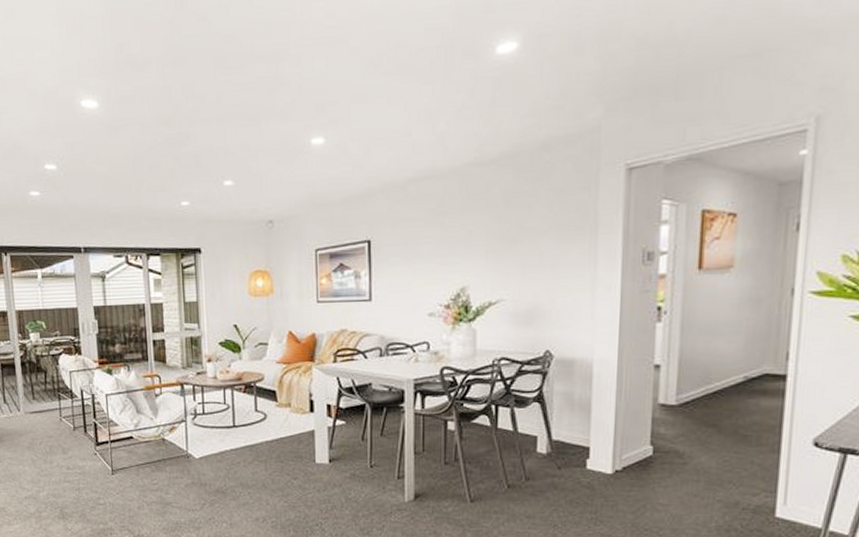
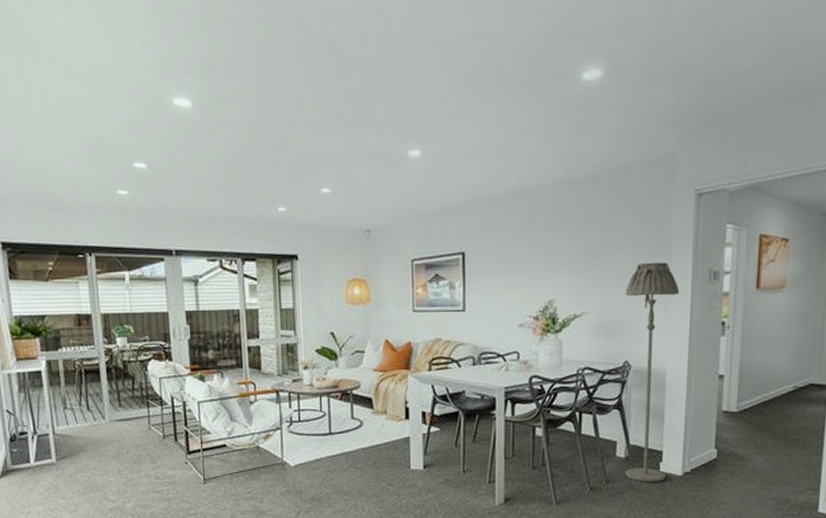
floor lamp: none [545,243,608,480] -> present [625,262,680,482]

